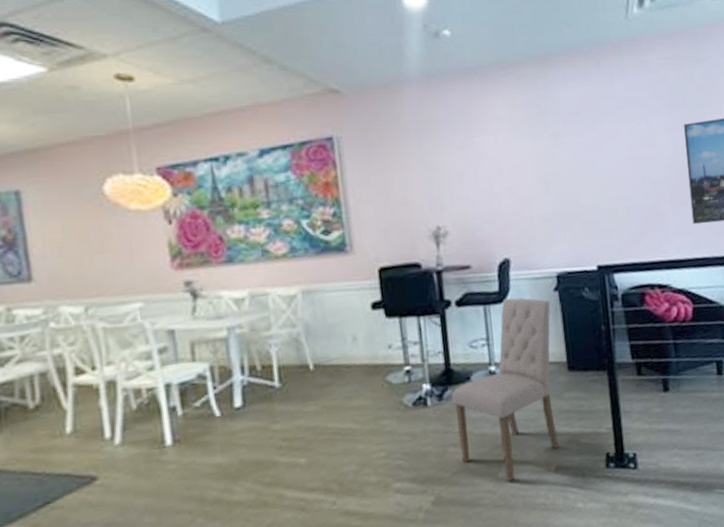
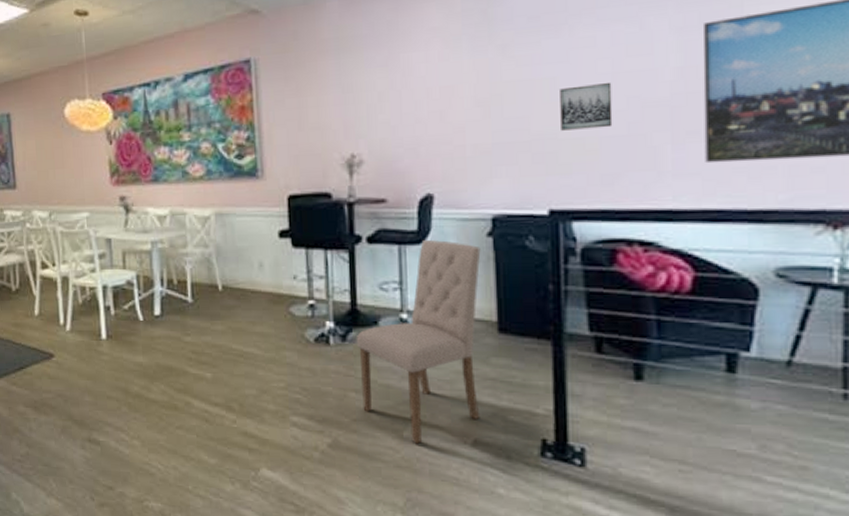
wall art: none [597,165,635,203] -> present [560,82,613,131]

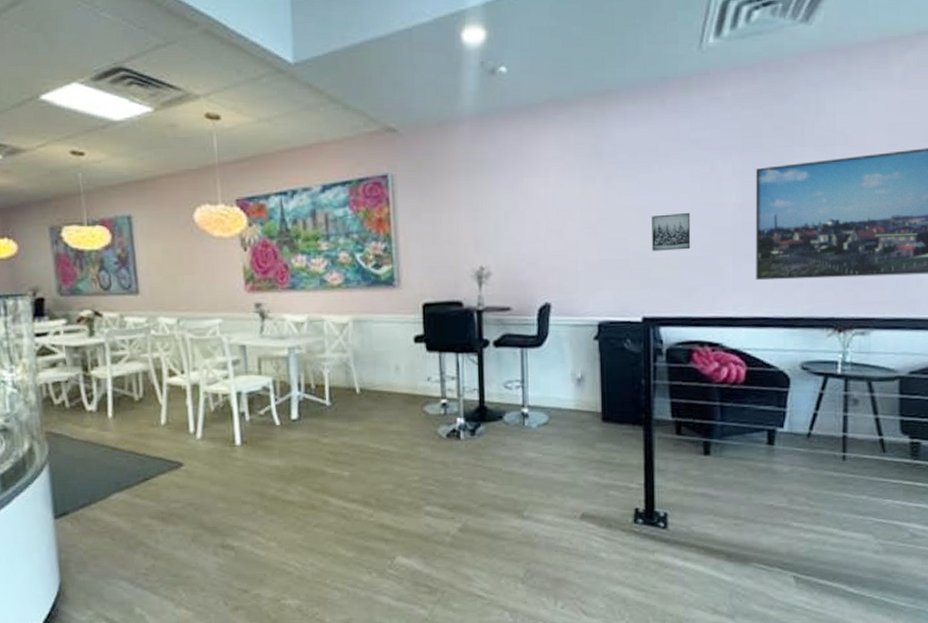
dining chair: present [356,239,481,444] -> none [483,343,589,521]

